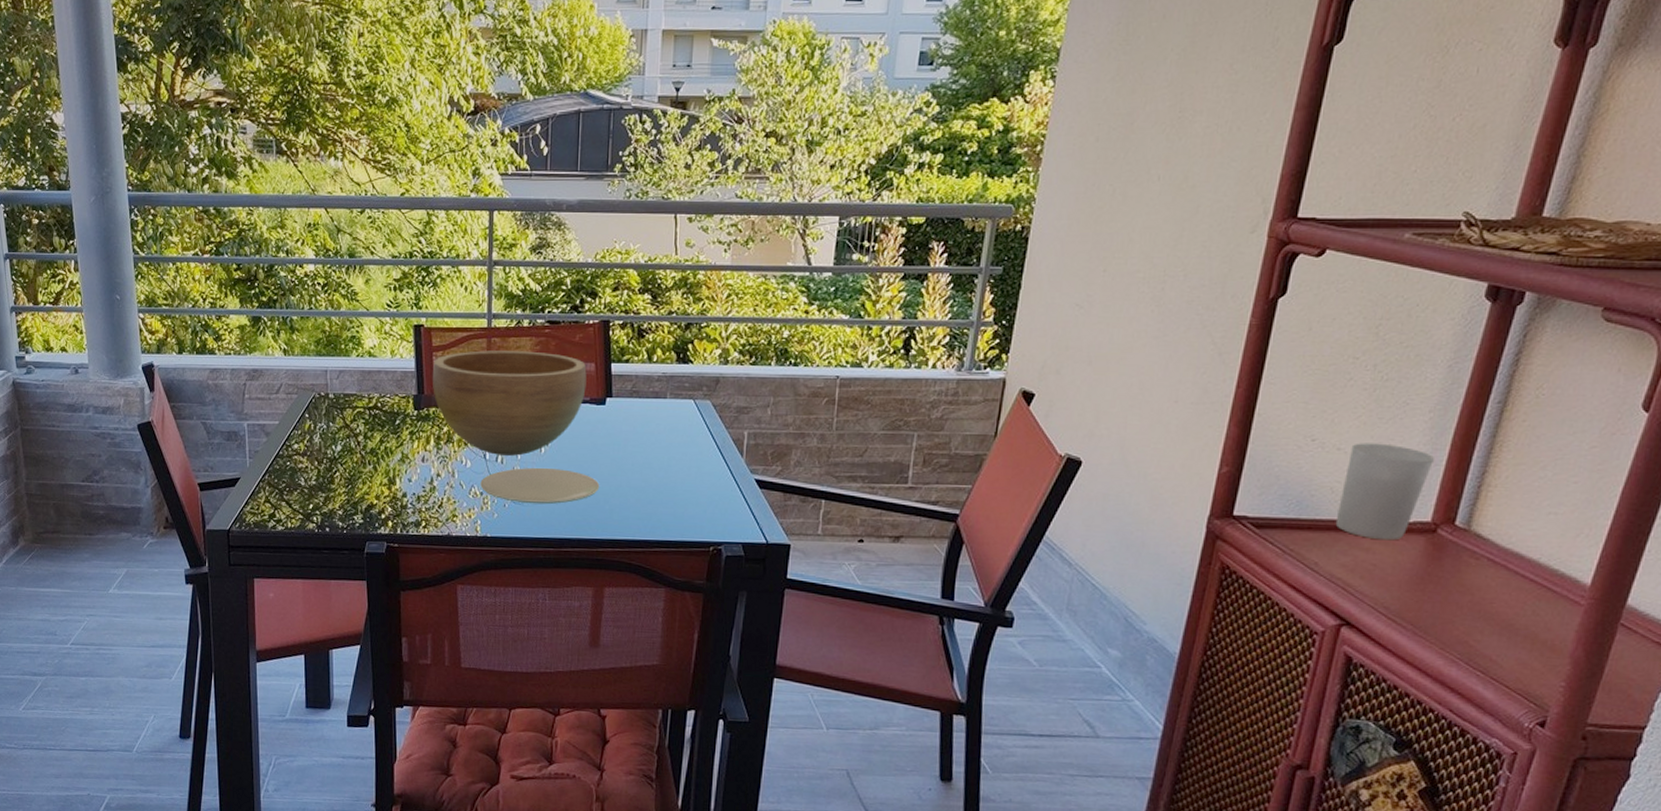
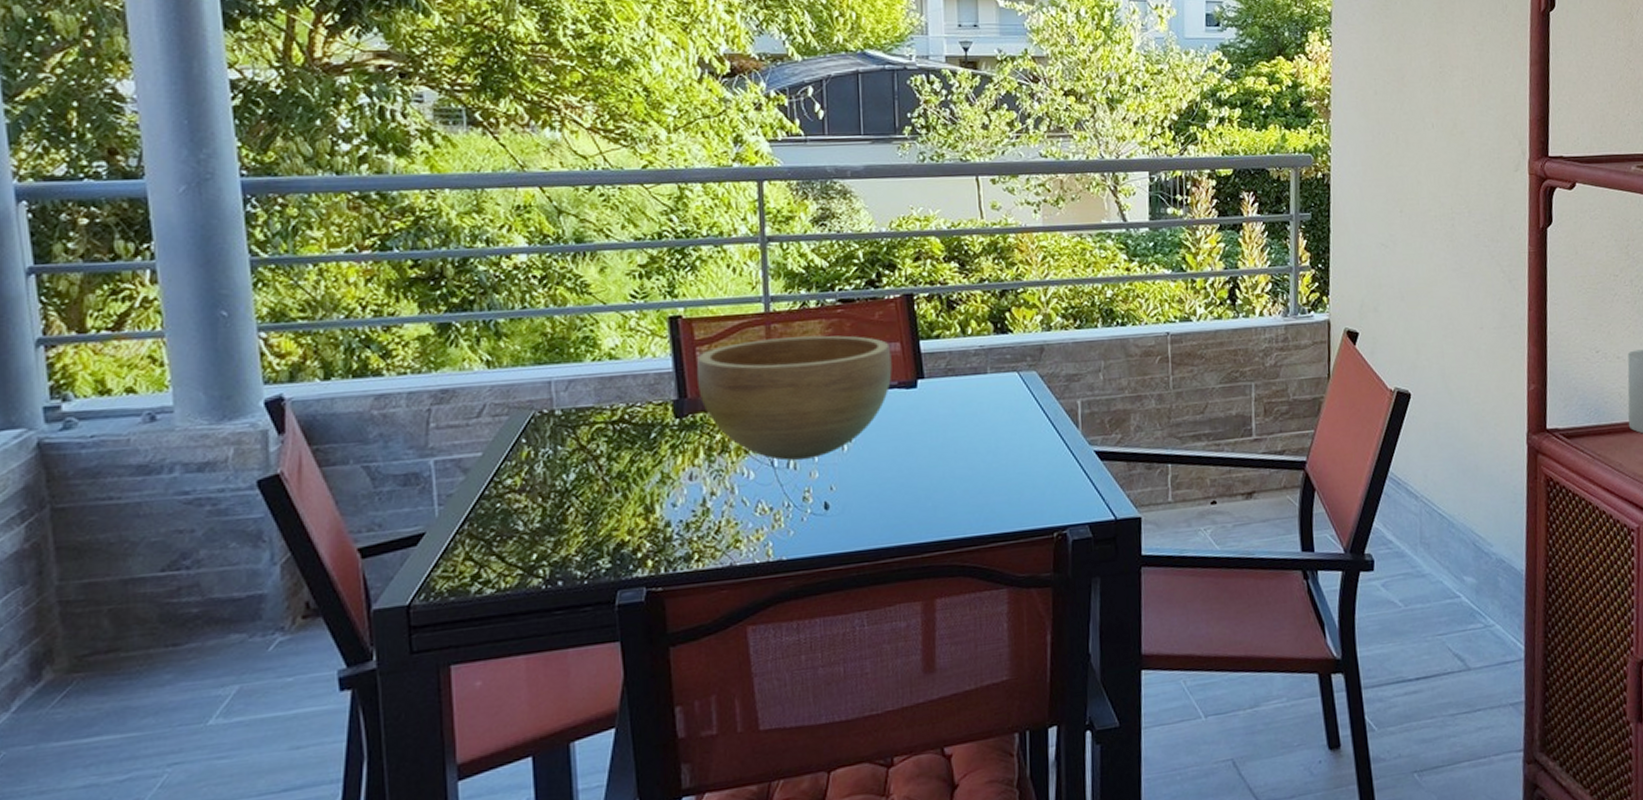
plate: present [480,467,600,505] -> none [769,467,919,514]

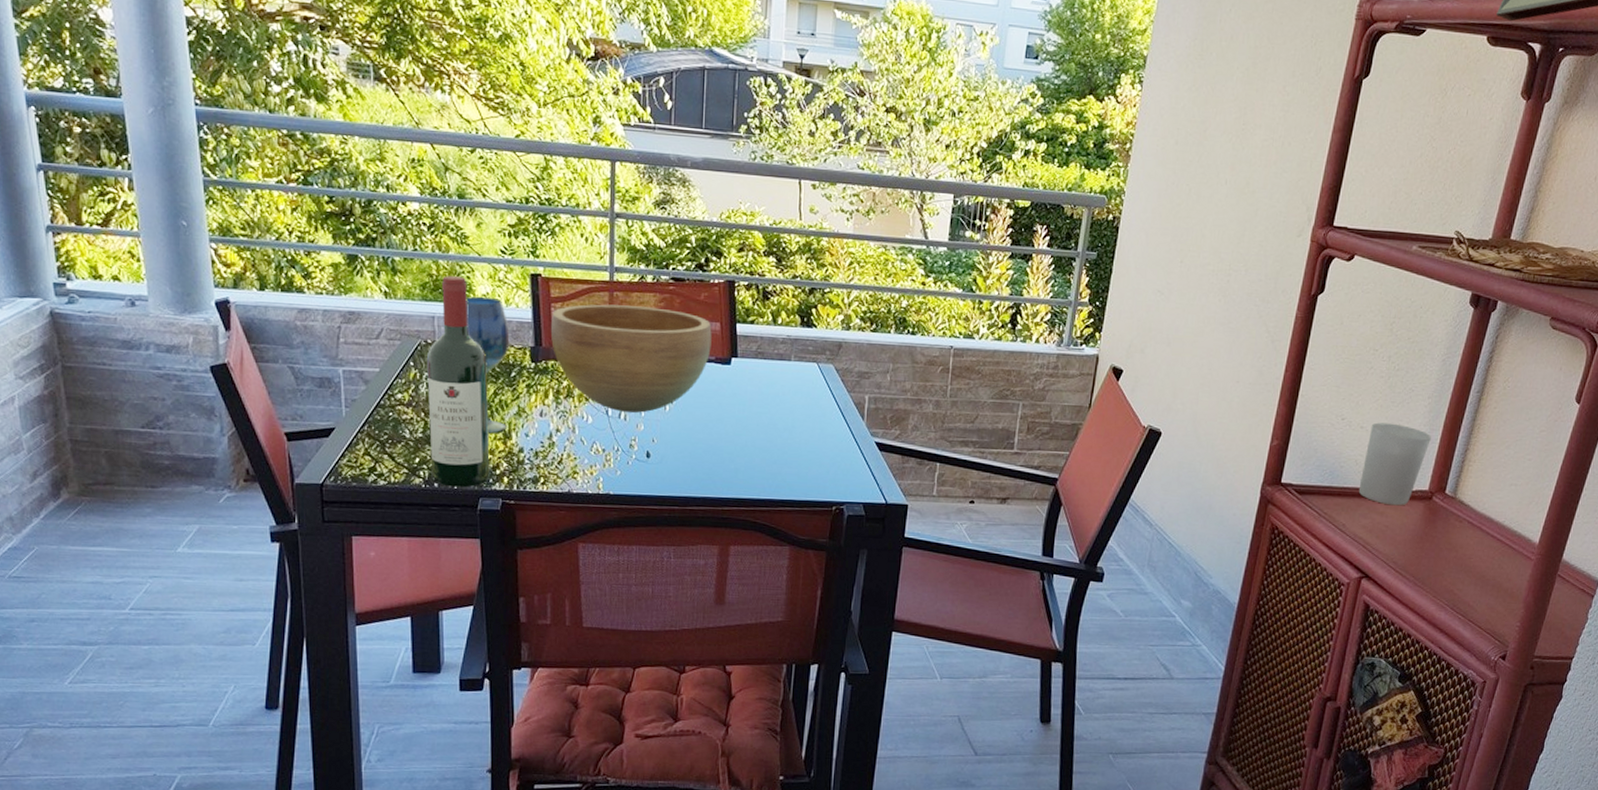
wine bottle: none [543,331,629,583] -> present [427,276,490,488]
wineglass: none [590,349,648,511] -> present [466,296,510,434]

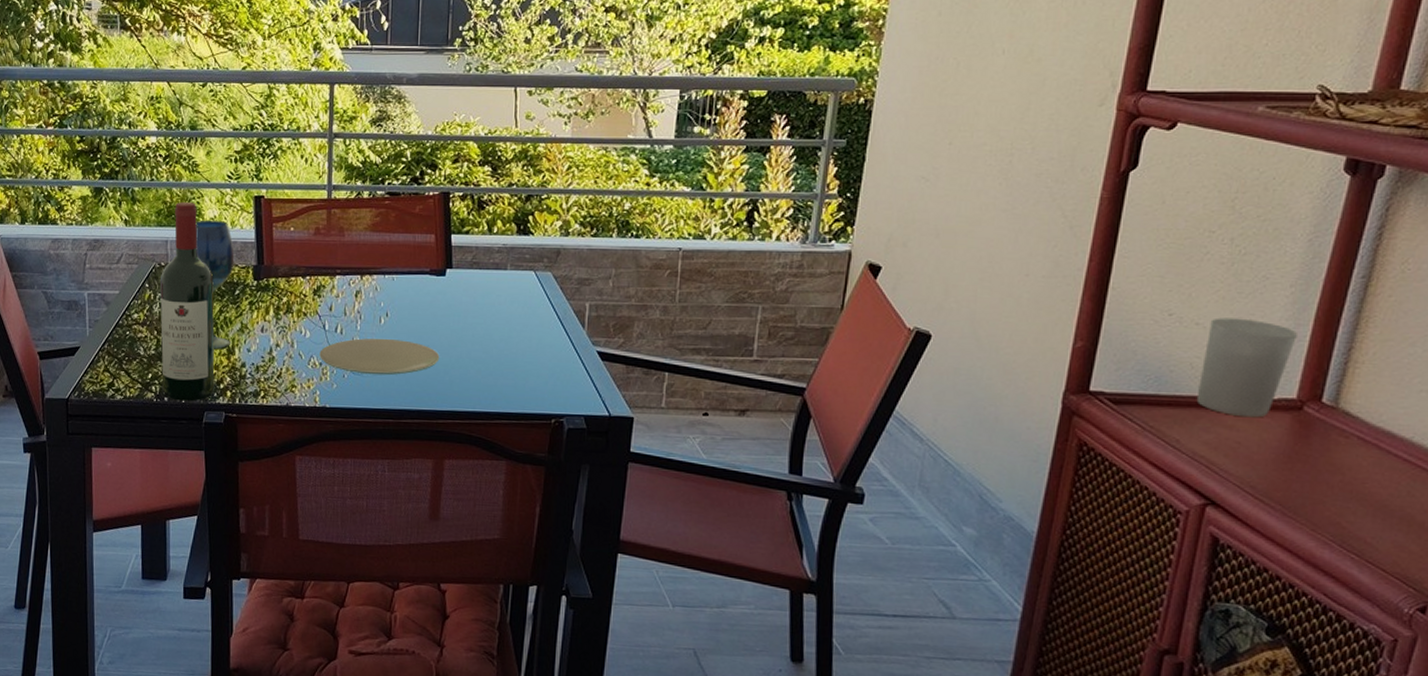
bowl: present [550,304,712,413] -> none [271,222,427,326]
plate: none [602,425,725,463] -> present [319,338,440,376]

